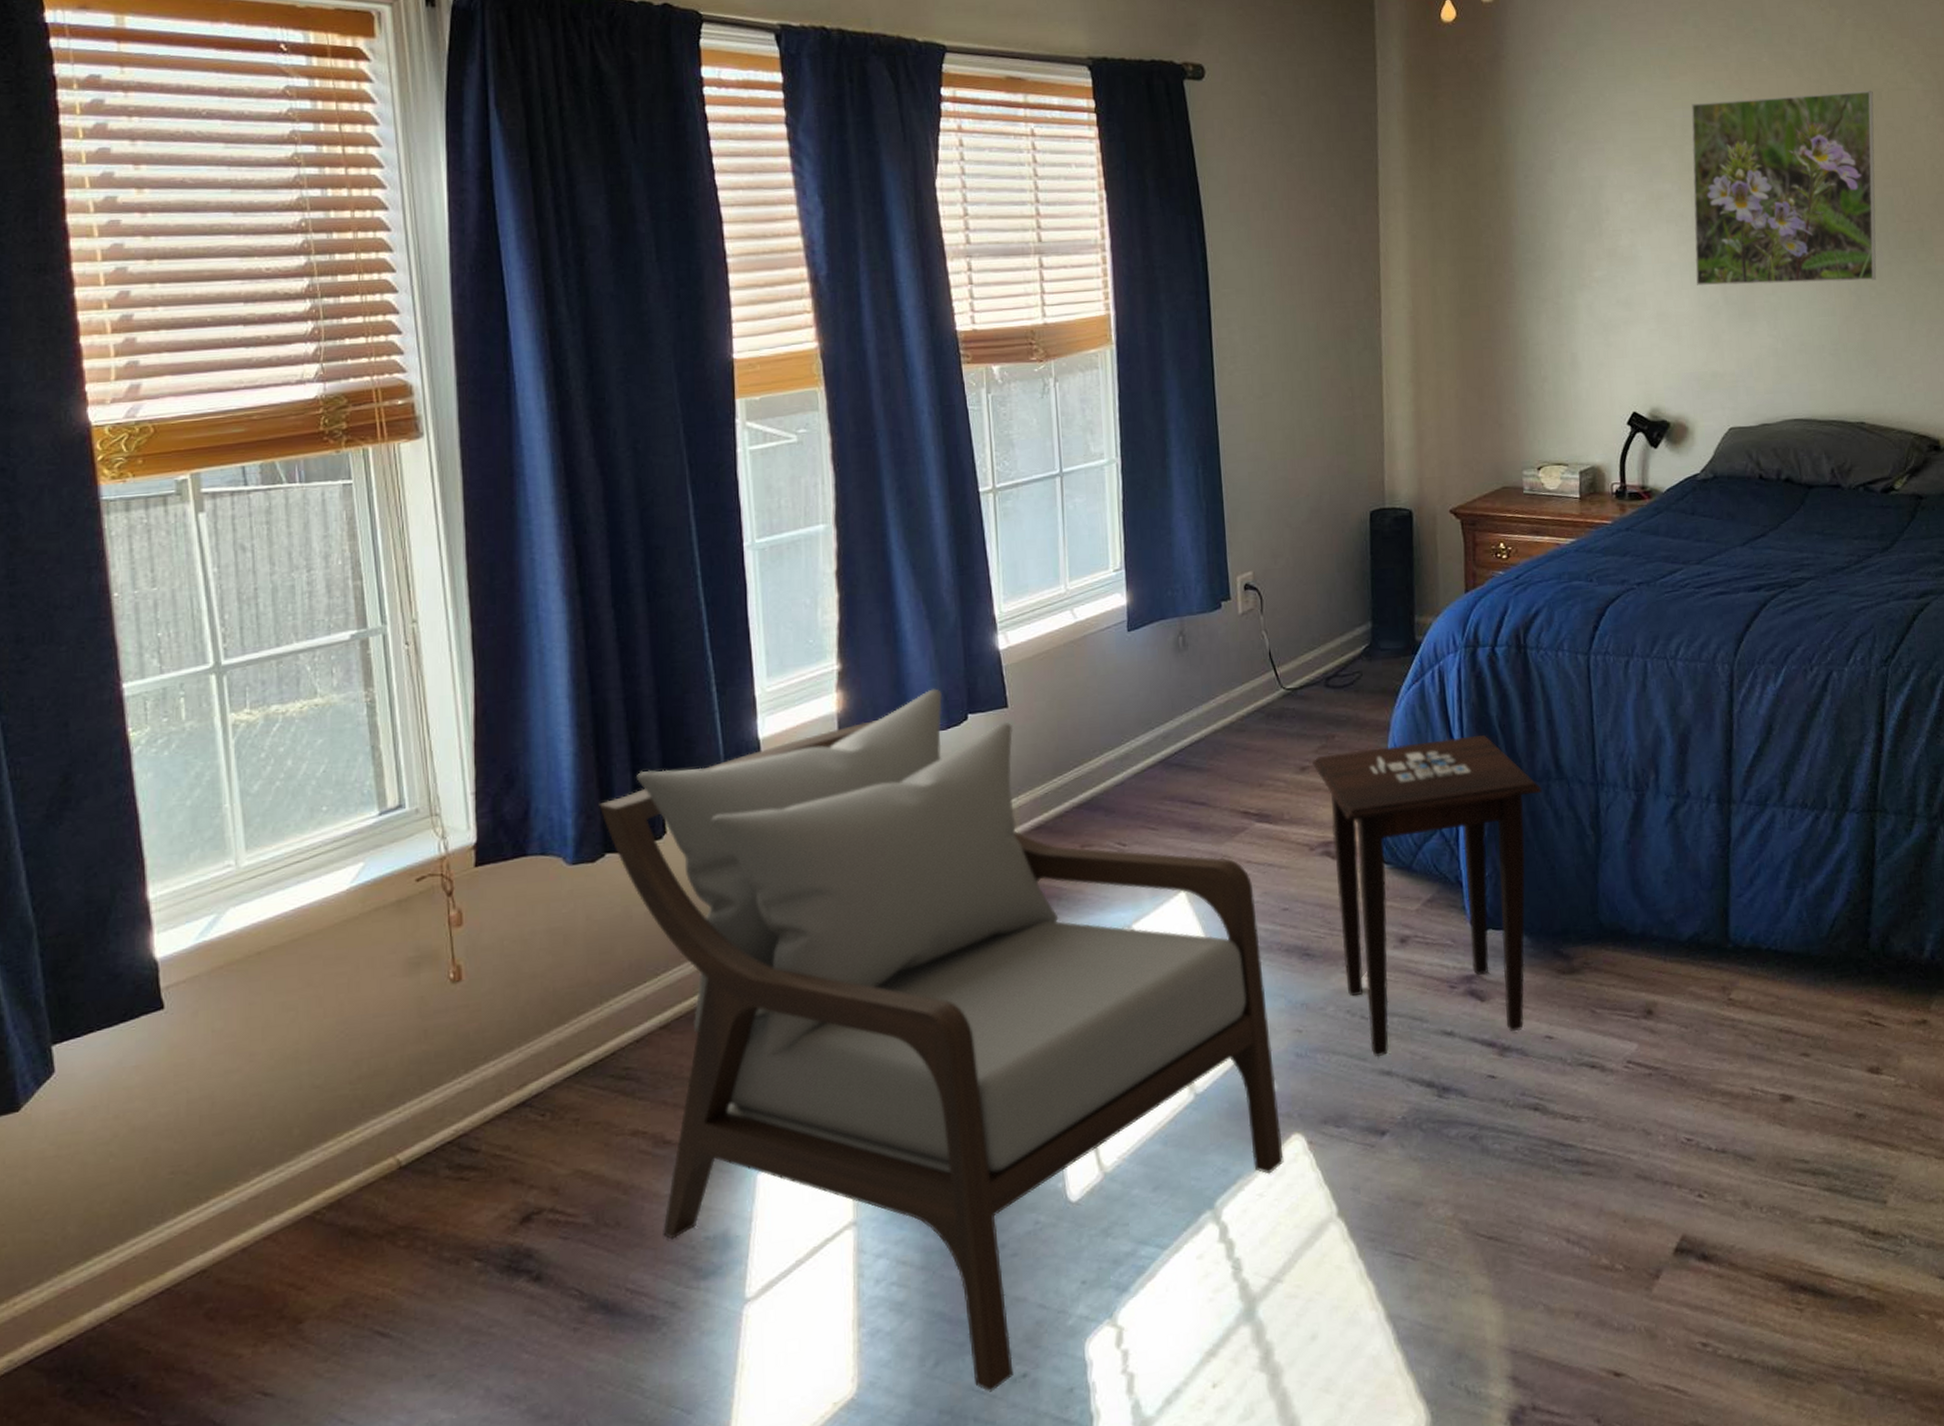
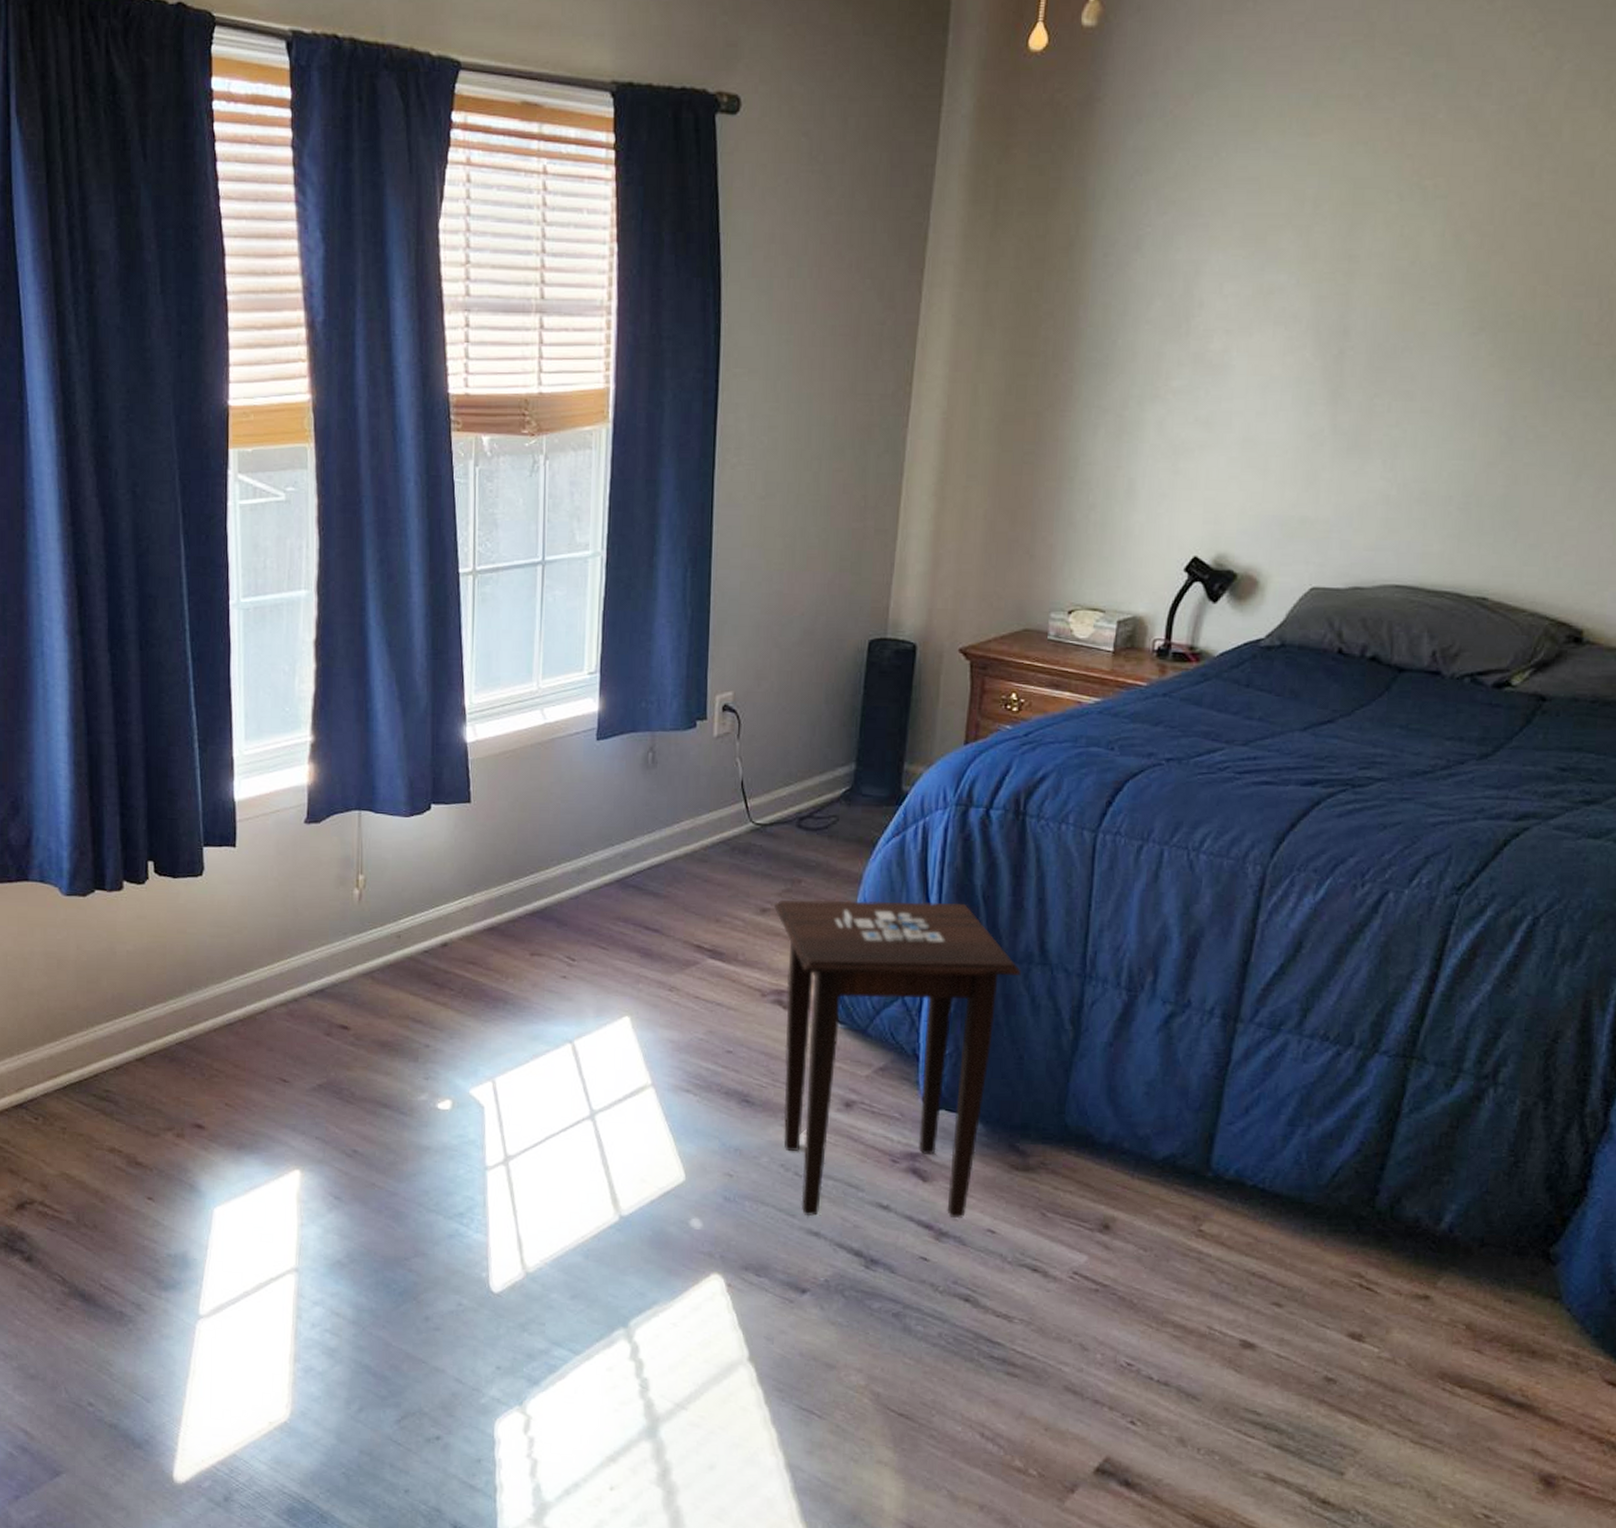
armchair: present [599,688,1284,1392] -> none [91,773,702,1445]
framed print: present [1691,90,1877,286] -> none [1298,163,1583,418]

